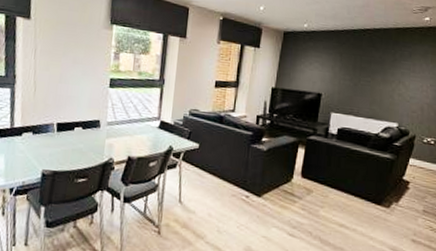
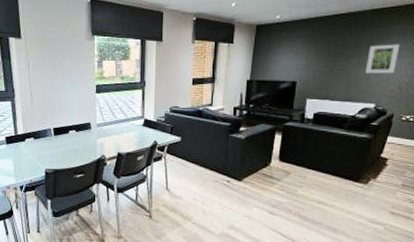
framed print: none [389,63,422,94] -> present [365,44,400,74]

